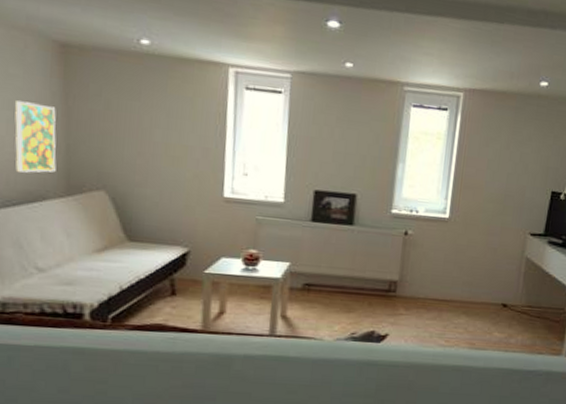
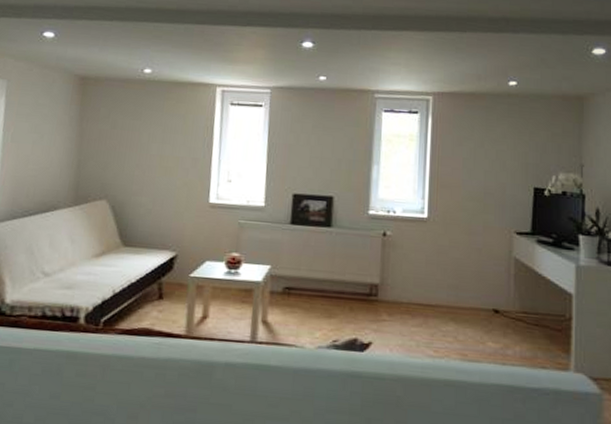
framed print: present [15,101,56,173] -> none [35,125,72,186]

